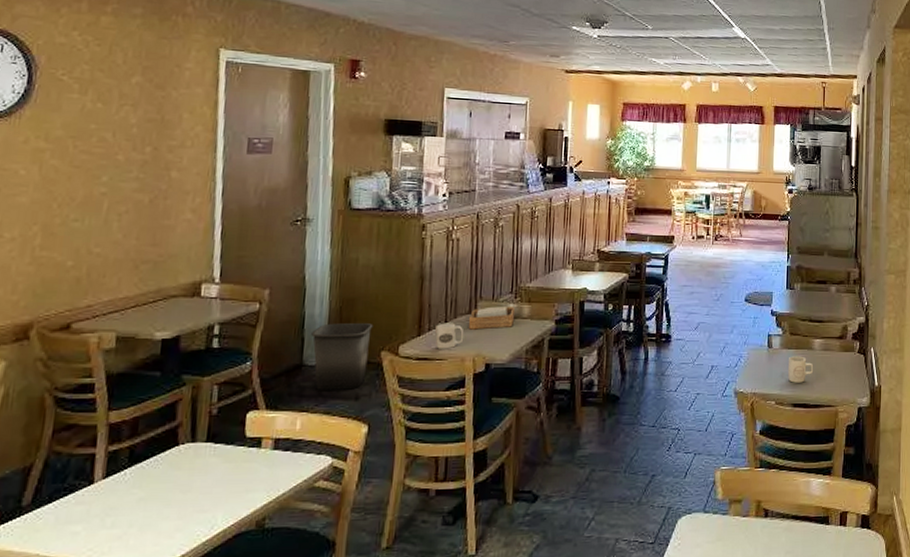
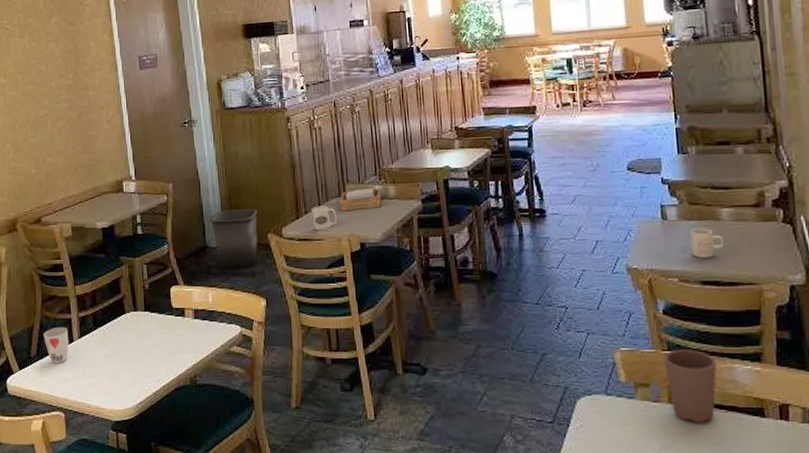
cup: none [46,464,88,513] -> present [43,327,69,363]
cup: none [755,465,798,535] -> present [663,349,717,424]

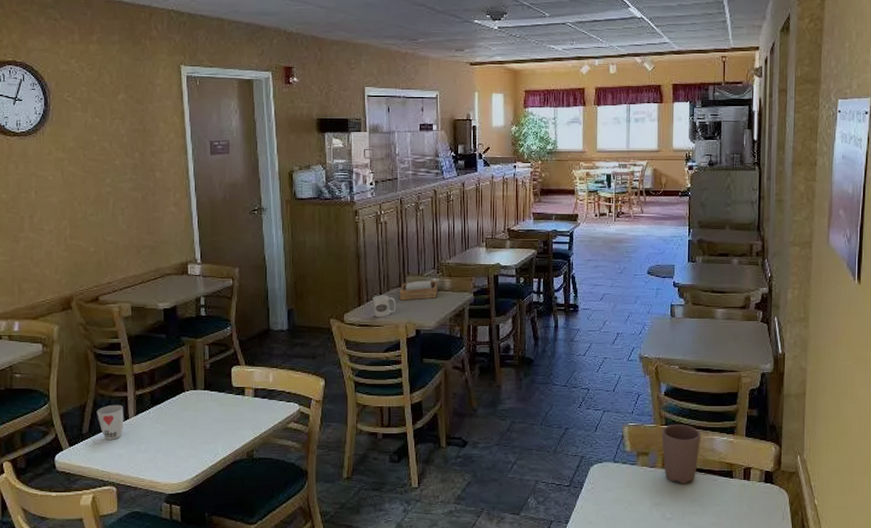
waste bin: present [209,209,258,270] -> none [274,296,322,352]
mug: present [689,228,725,258] -> none [690,324,716,349]

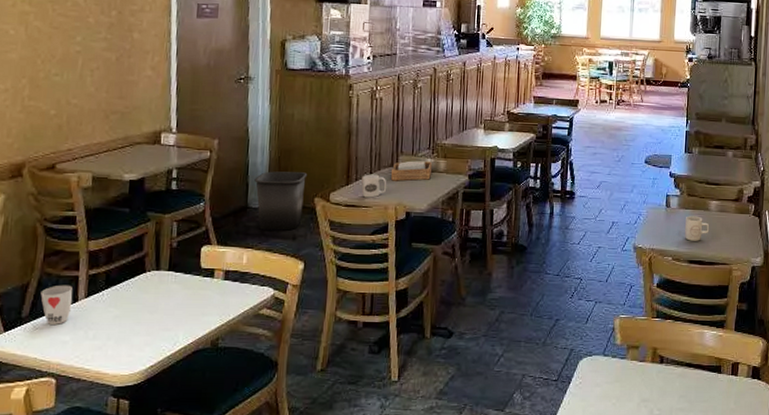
waste bin: none [274,296,322,352] -> present [254,171,308,231]
cup: present [661,424,702,484] -> none [652,316,692,380]
mug: none [690,324,716,349] -> present [684,216,710,241]

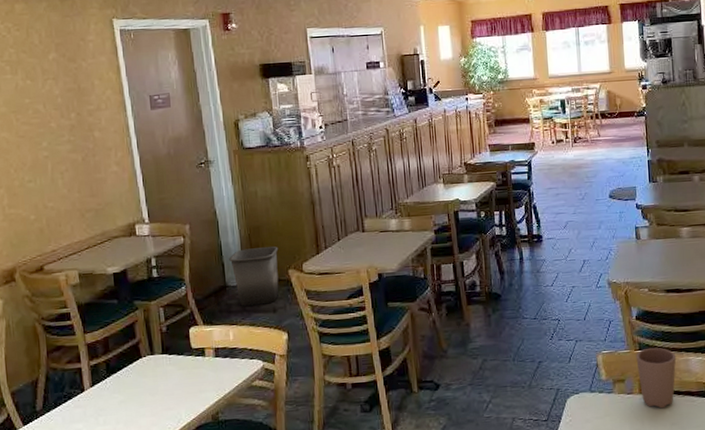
cup: present [40,285,73,325] -> none [50,377,80,415]
mug: present [361,174,387,198] -> none [331,240,357,264]
napkin holder: present [390,161,433,182] -> none [357,221,398,245]
cup: none [652,316,692,380] -> present [636,347,677,409]
mug: present [684,216,710,241] -> none [657,245,684,271]

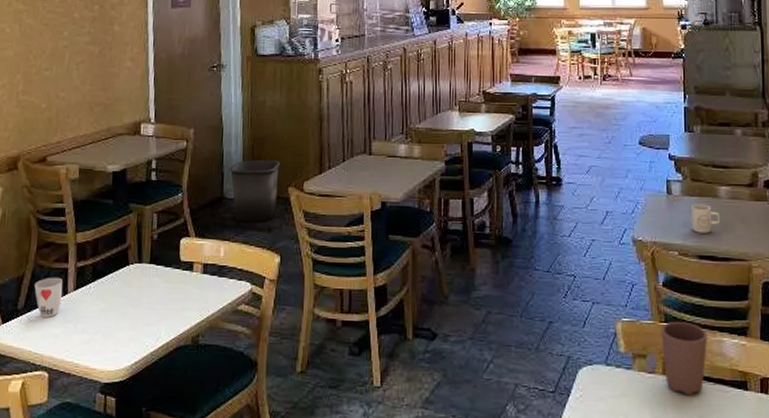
cup: none [50,377,80,415] -> present [34,277,63,317]
mug: none [657,245,684,271] -> present [690,204,721,233]

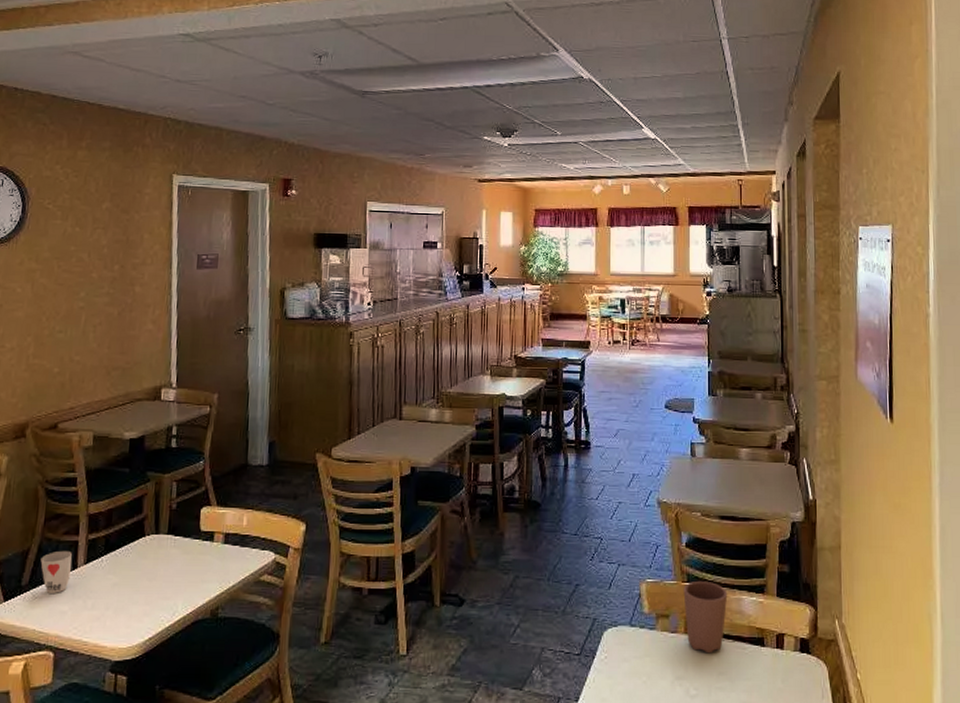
waste bin: present [229,160,281,223] -> none [254,426,309,490]
mug: present [690,204,721,233] -> none [713,466,741,494]

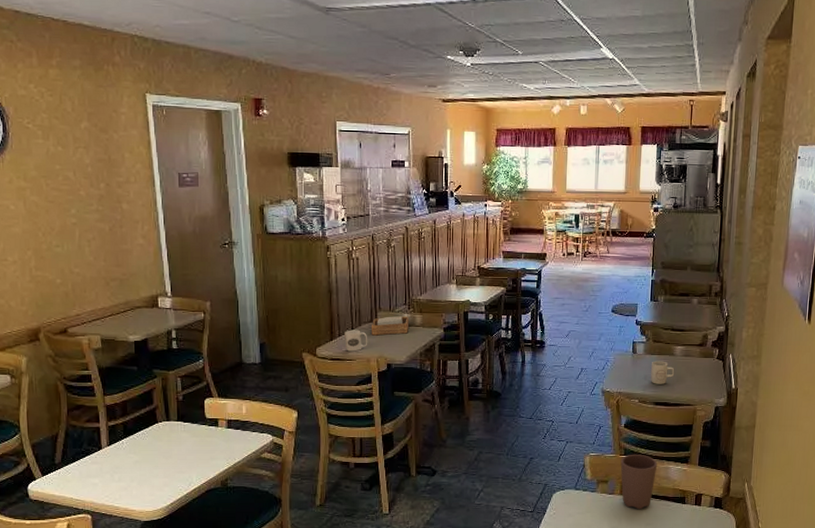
cup: present [40,550,73,593] -> none [69,435,97,469]
mug: none [364,426,391,452] -> present [344,329,368,352]
napkin holder: none [394,411,438,434] -> present [371,316,410,336]
mug: none [713,466,741,494] -> present [650,361,675,384]

